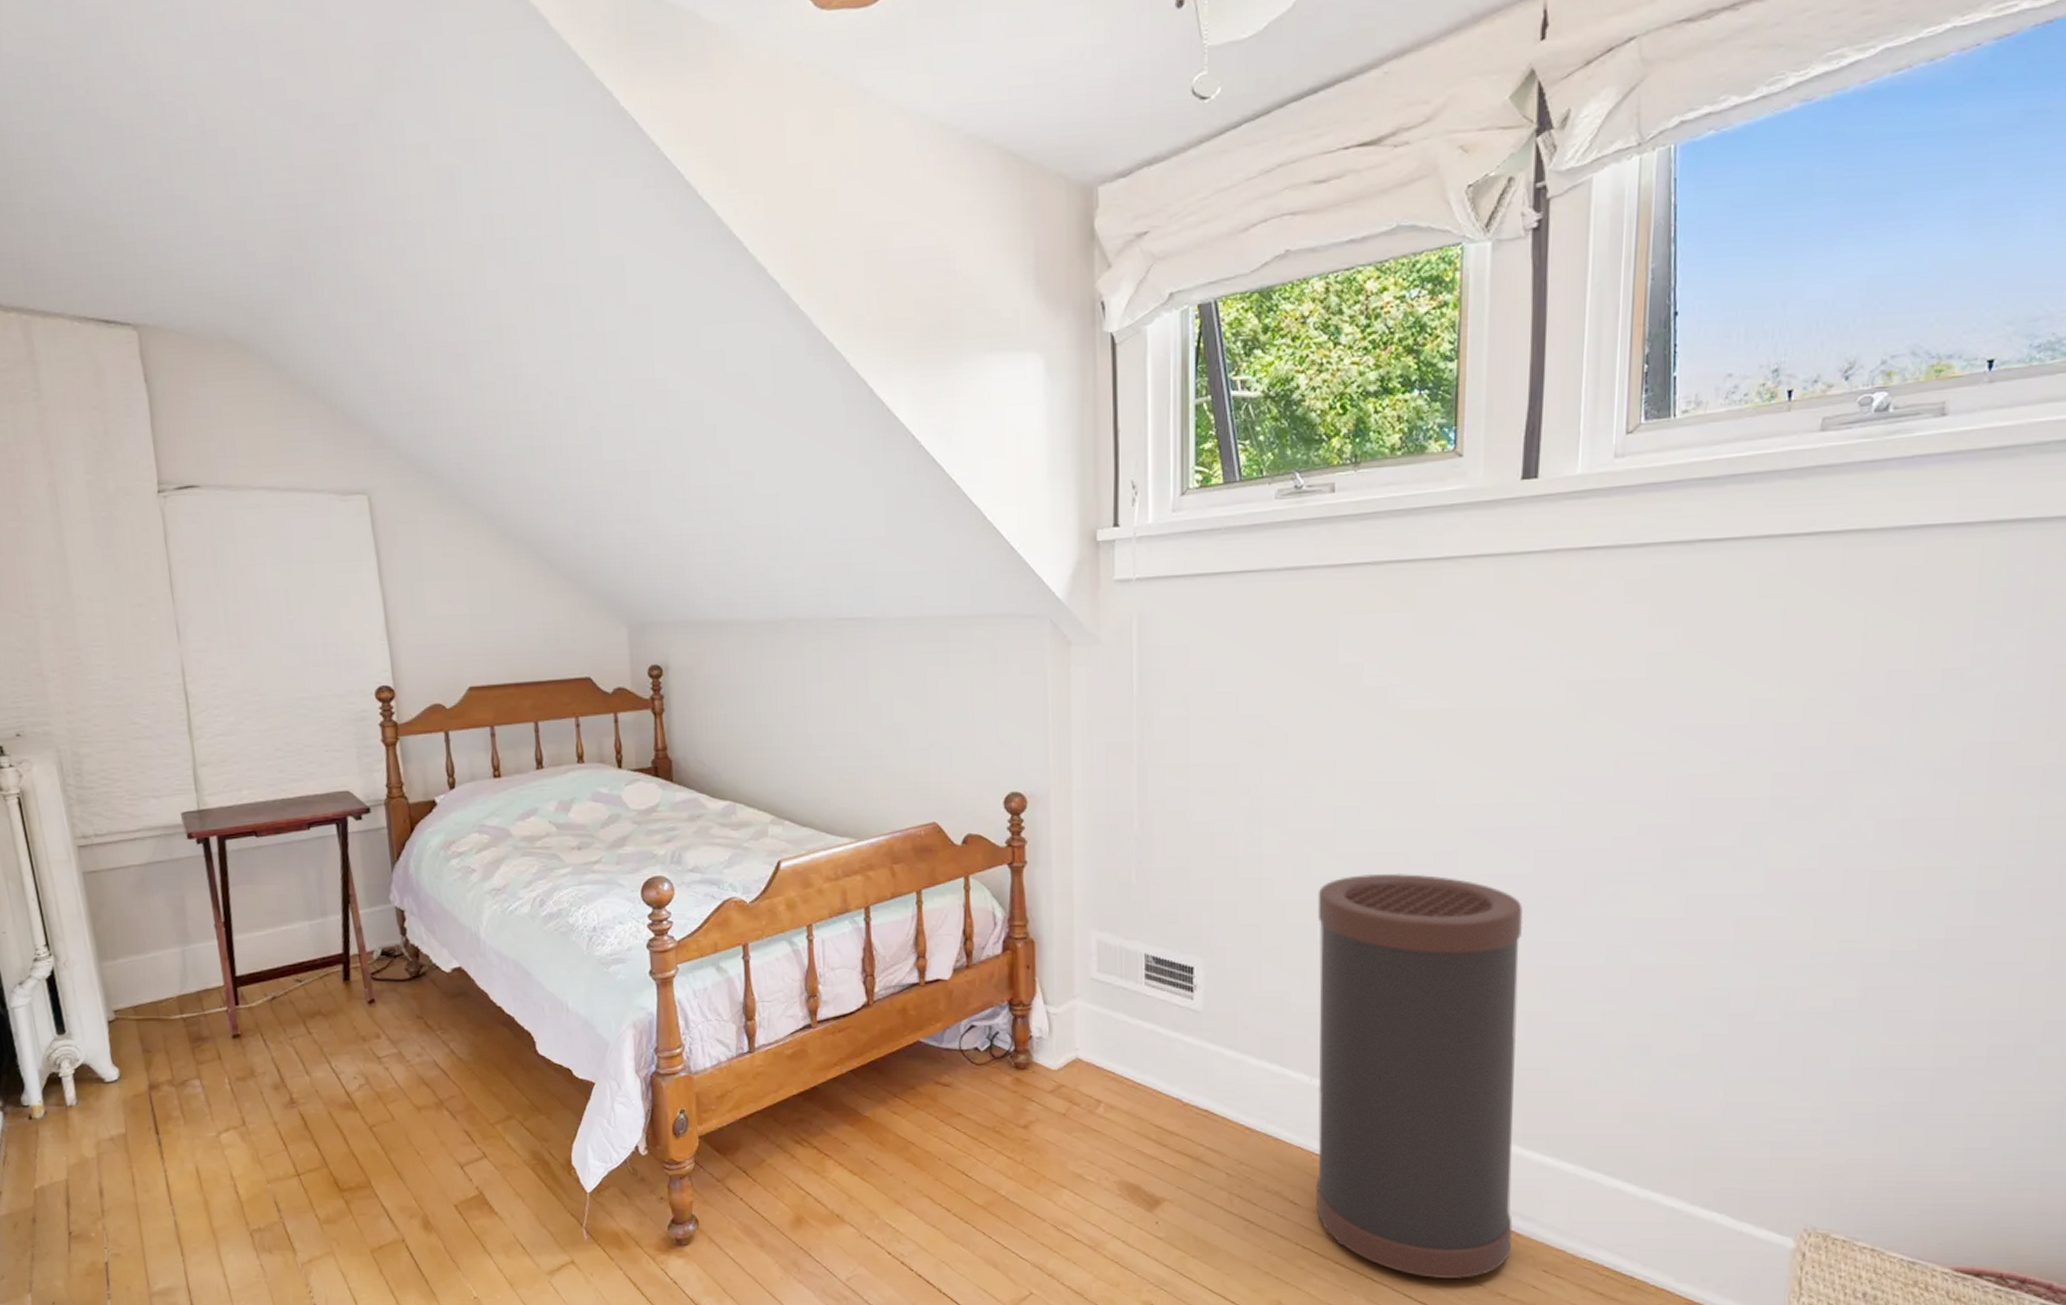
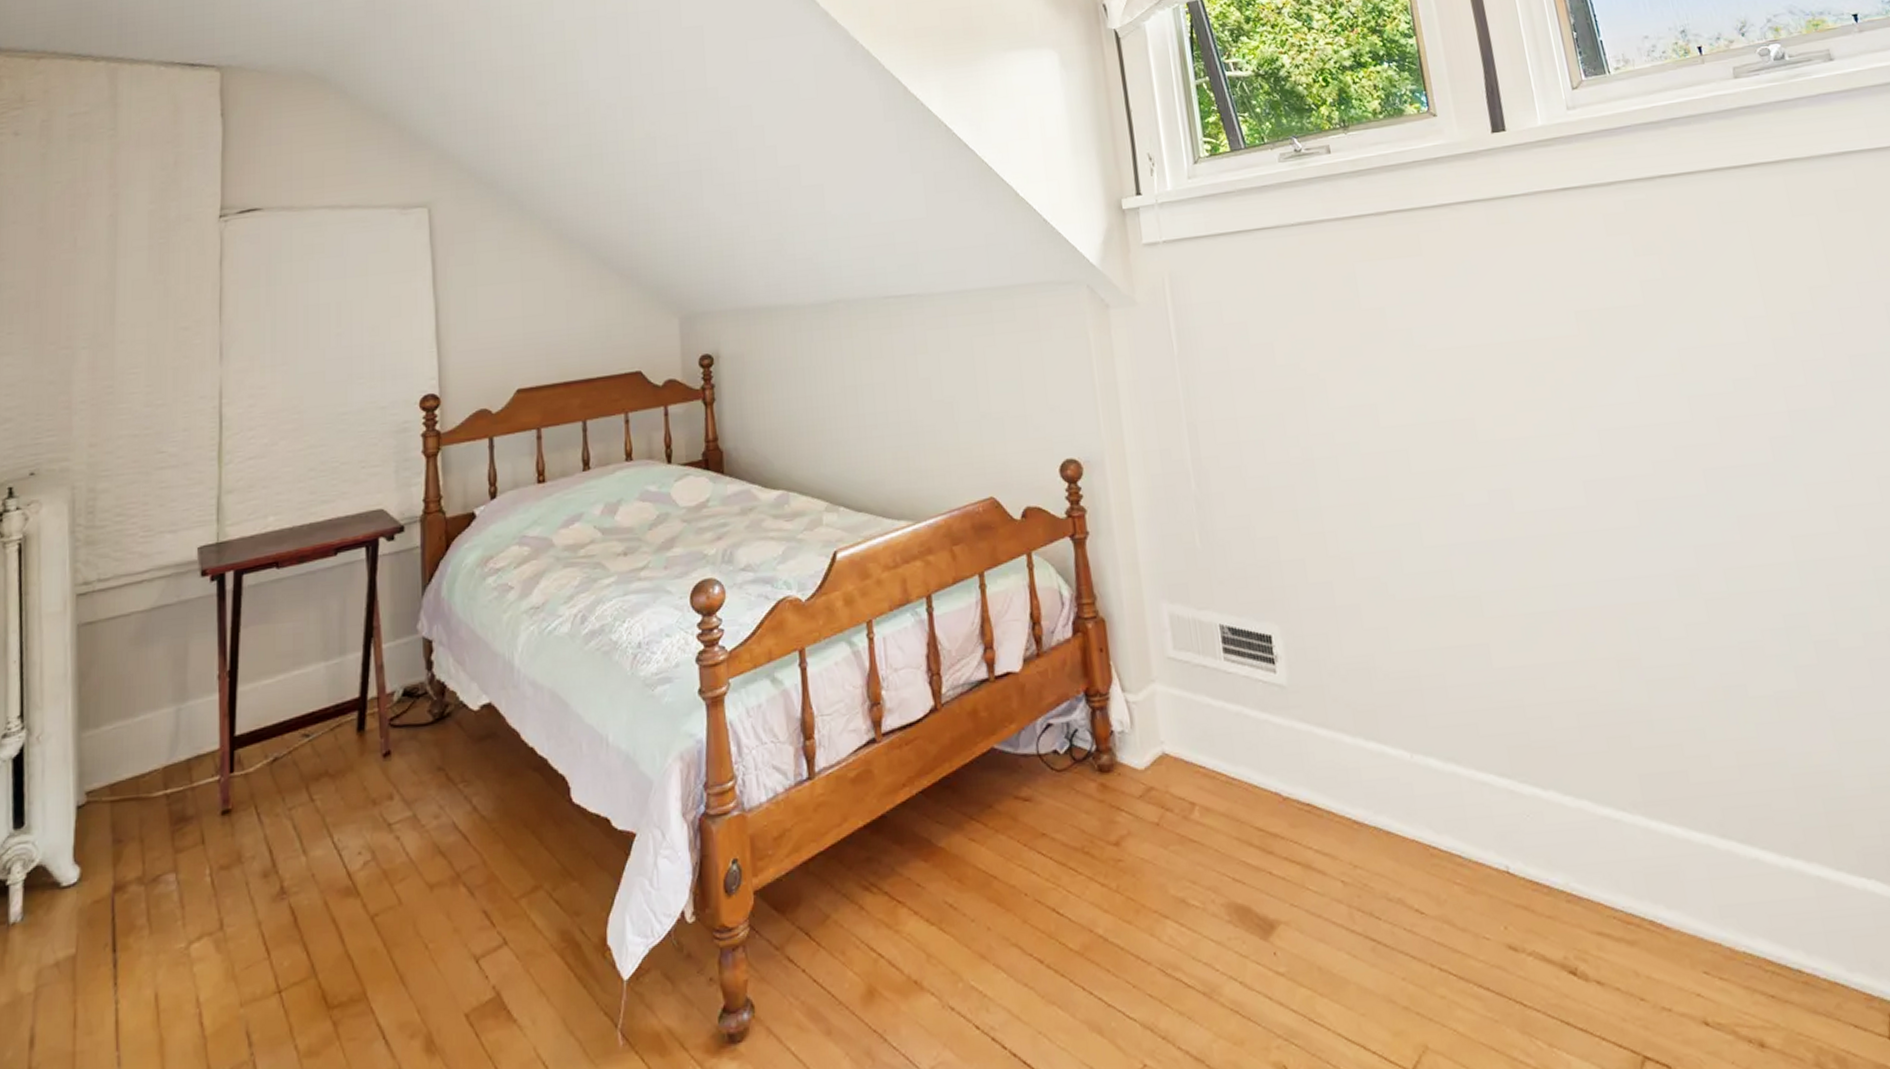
trash can: present [1316,873,1524,1279] -> none [1382,515,1664,995]

